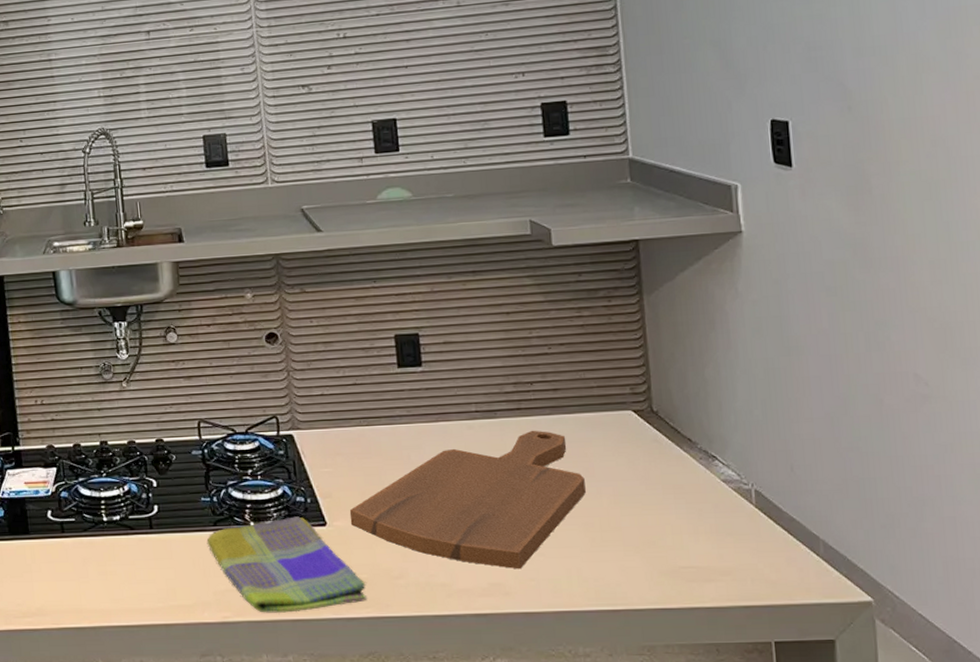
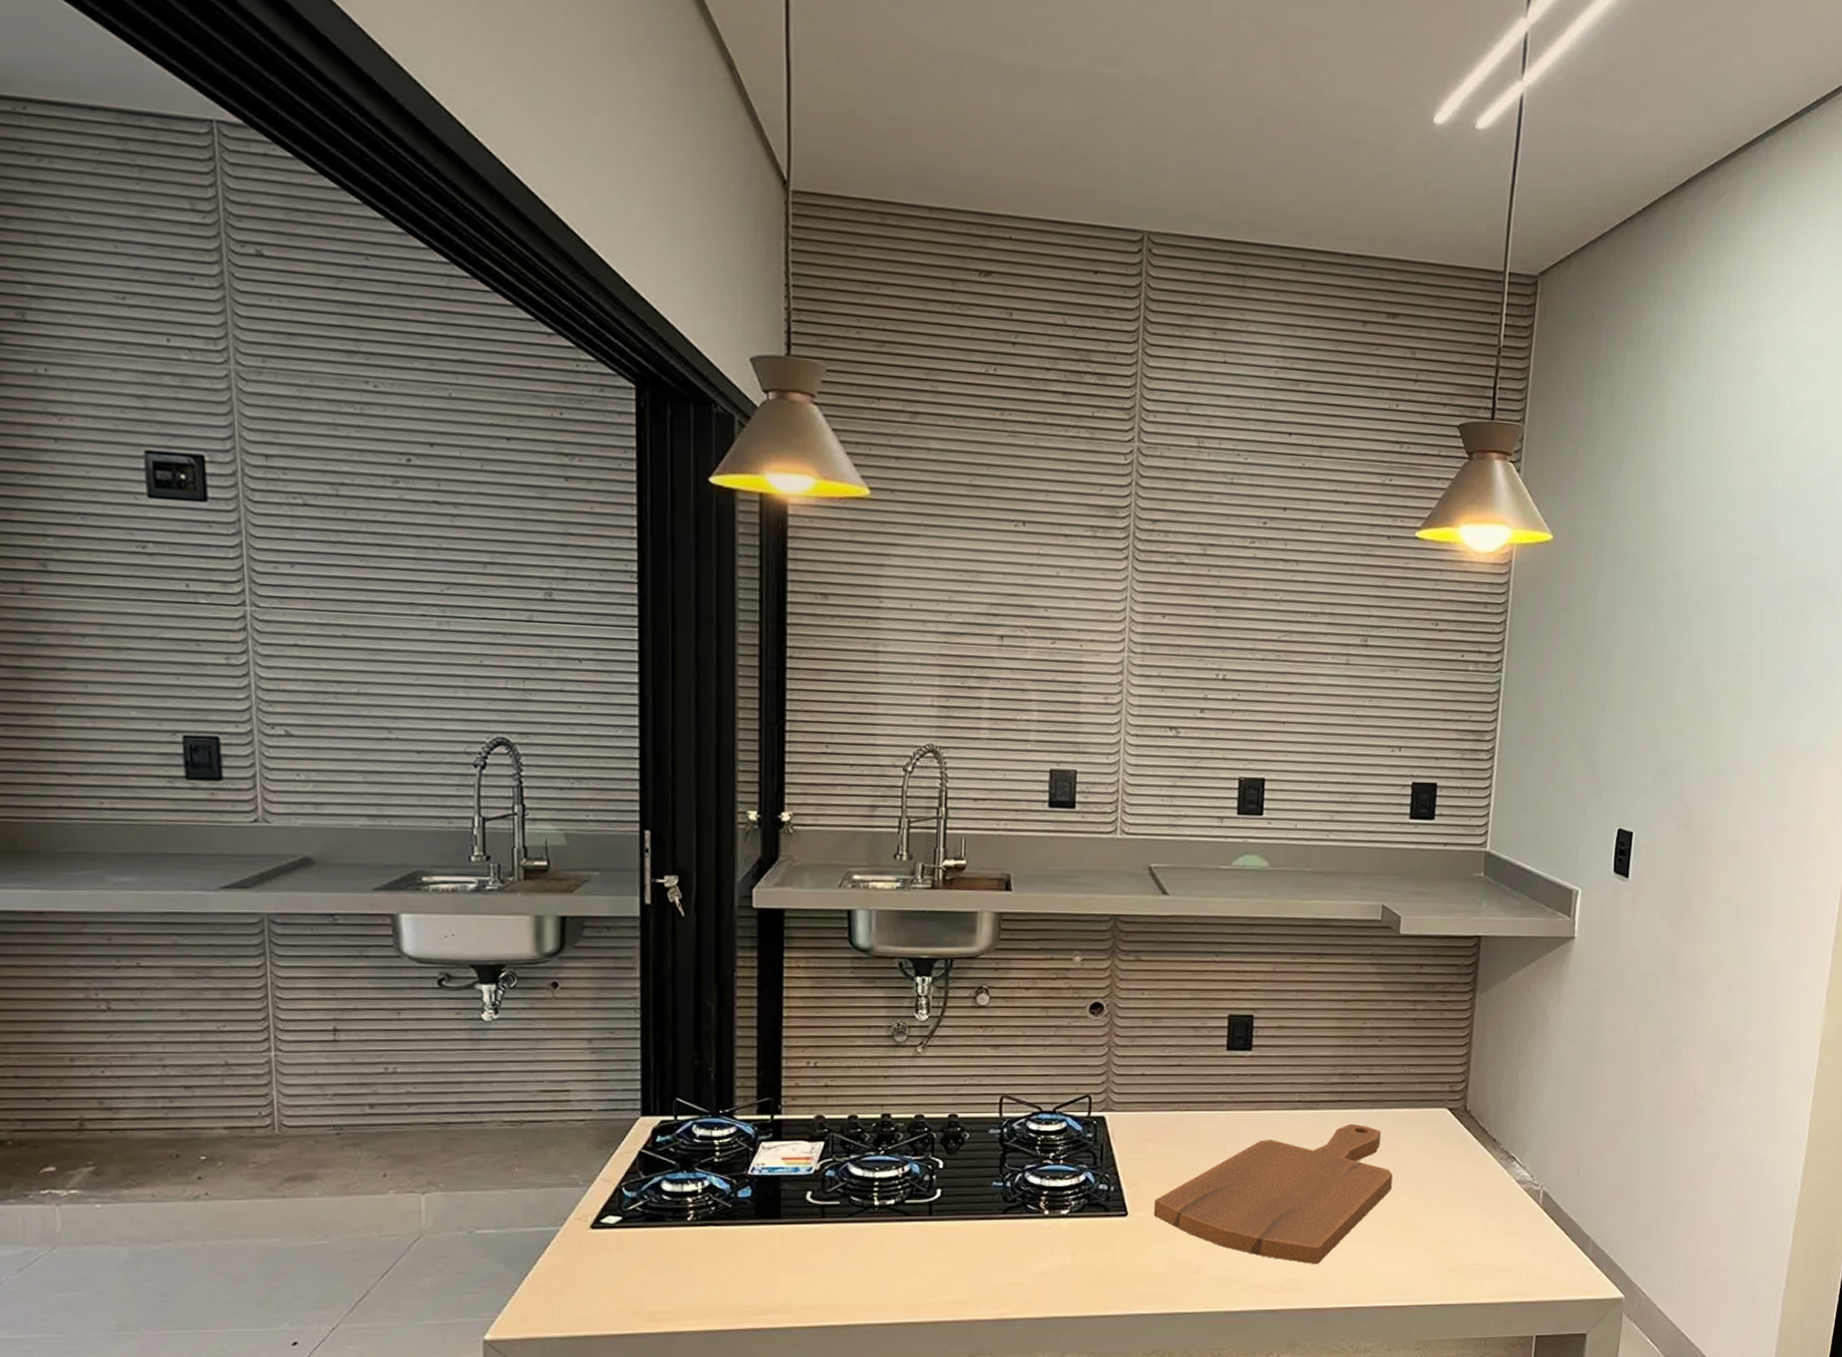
dish towel: present [206,516,366,613] -> none [992,1205,1160,1309]

